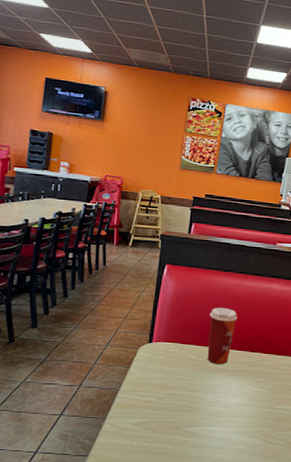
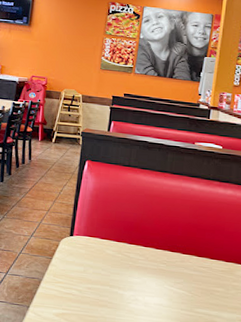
paper cup: present [207,308,238,365] -> none [126,205,156,263]

